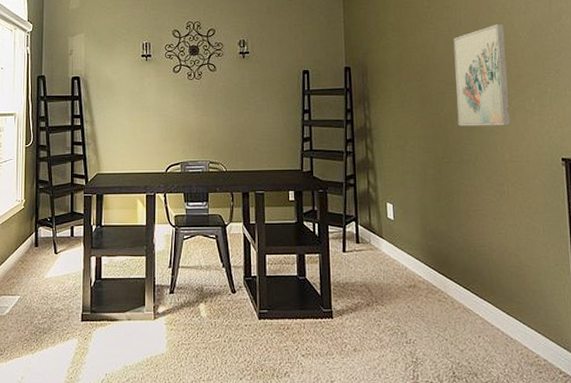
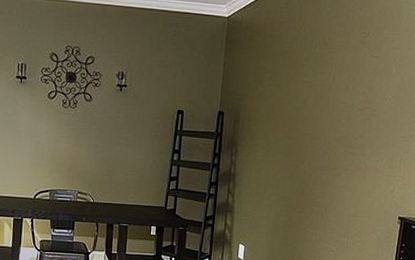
wall art: present [453,23,511,127] -> none [314,83,373,183]

